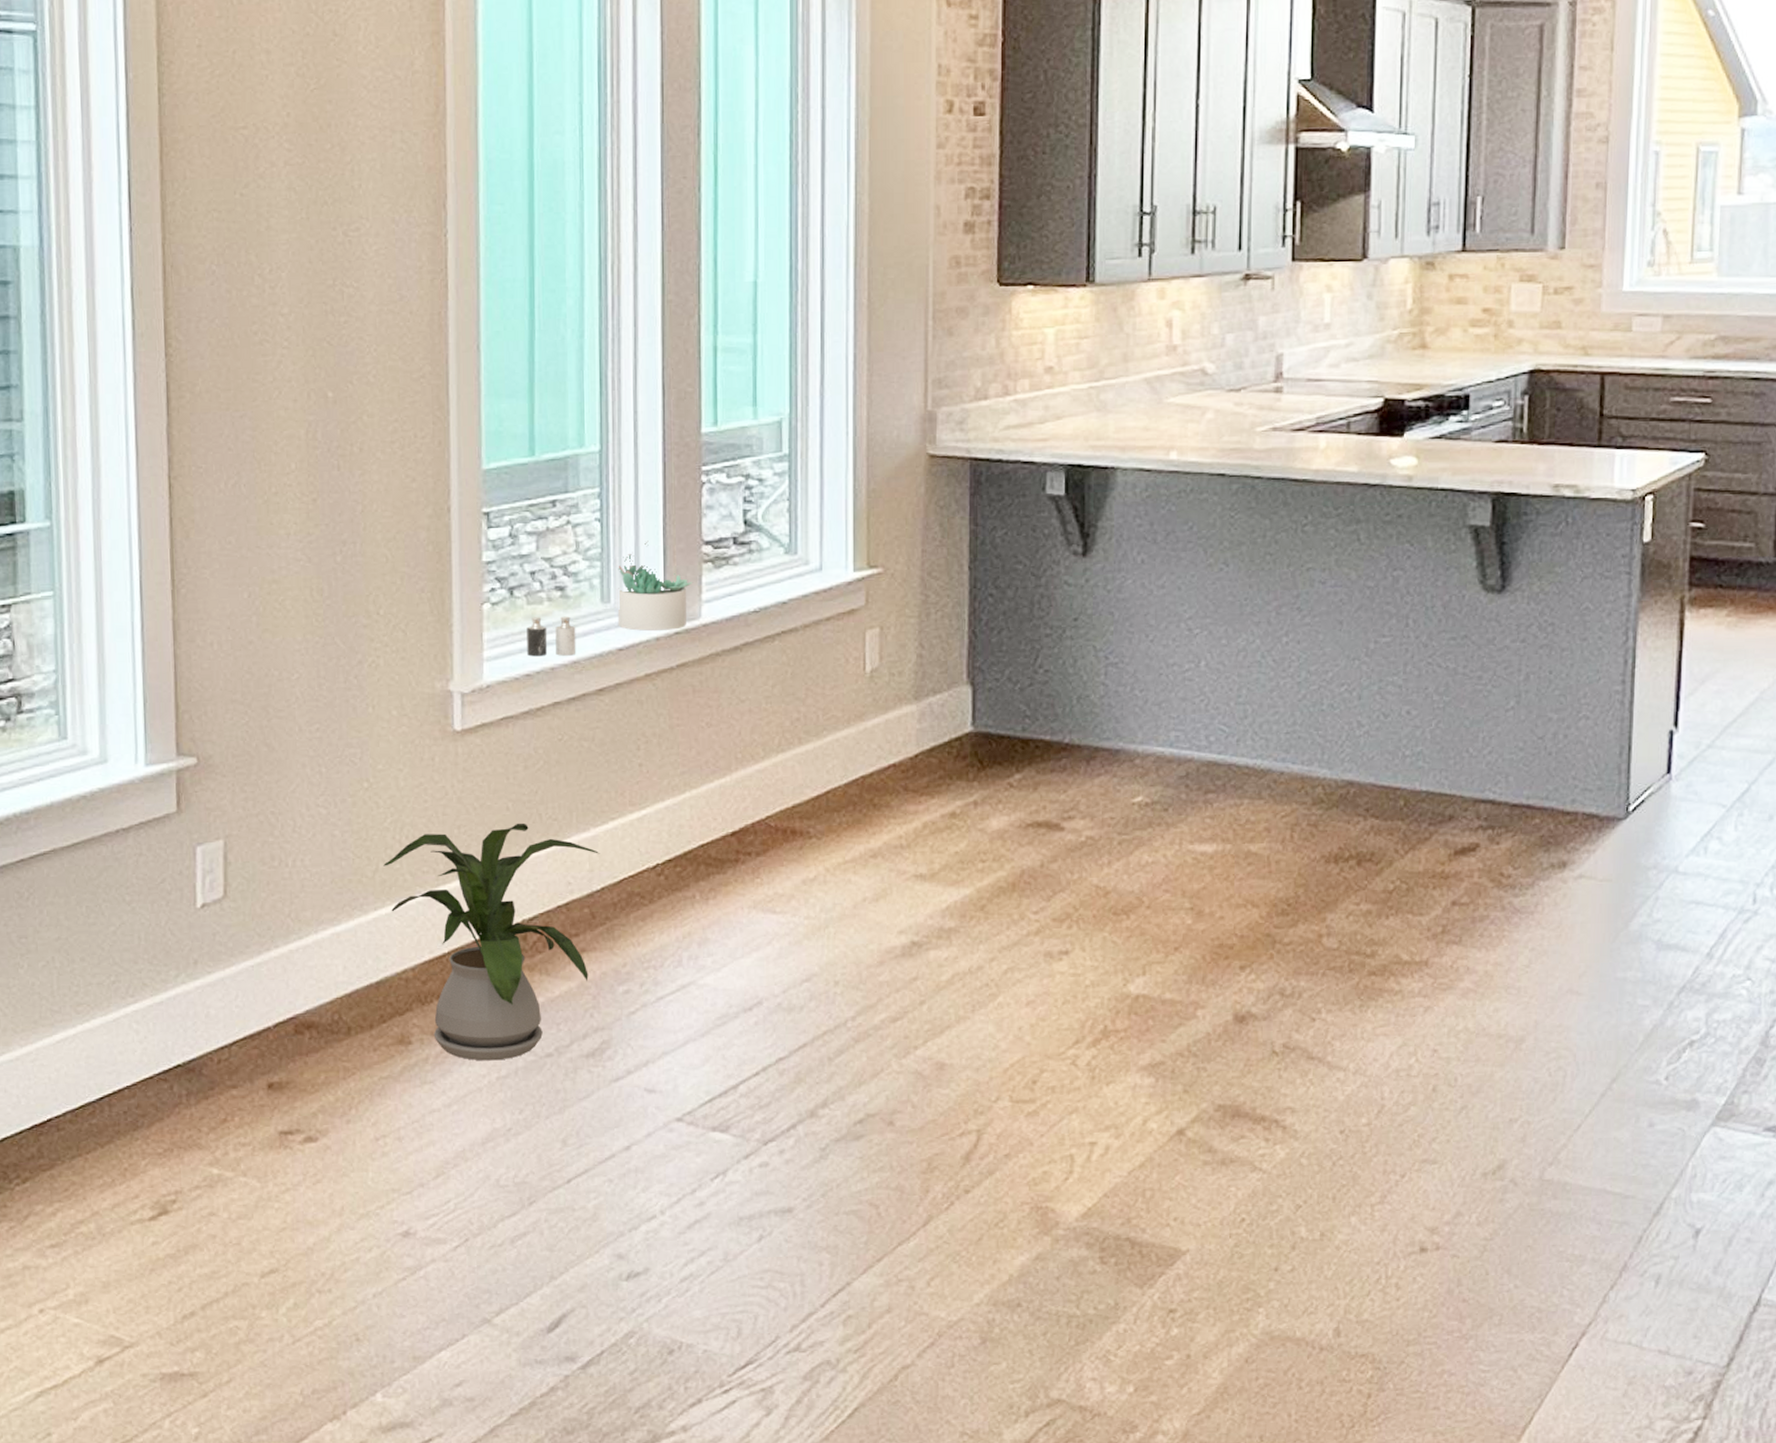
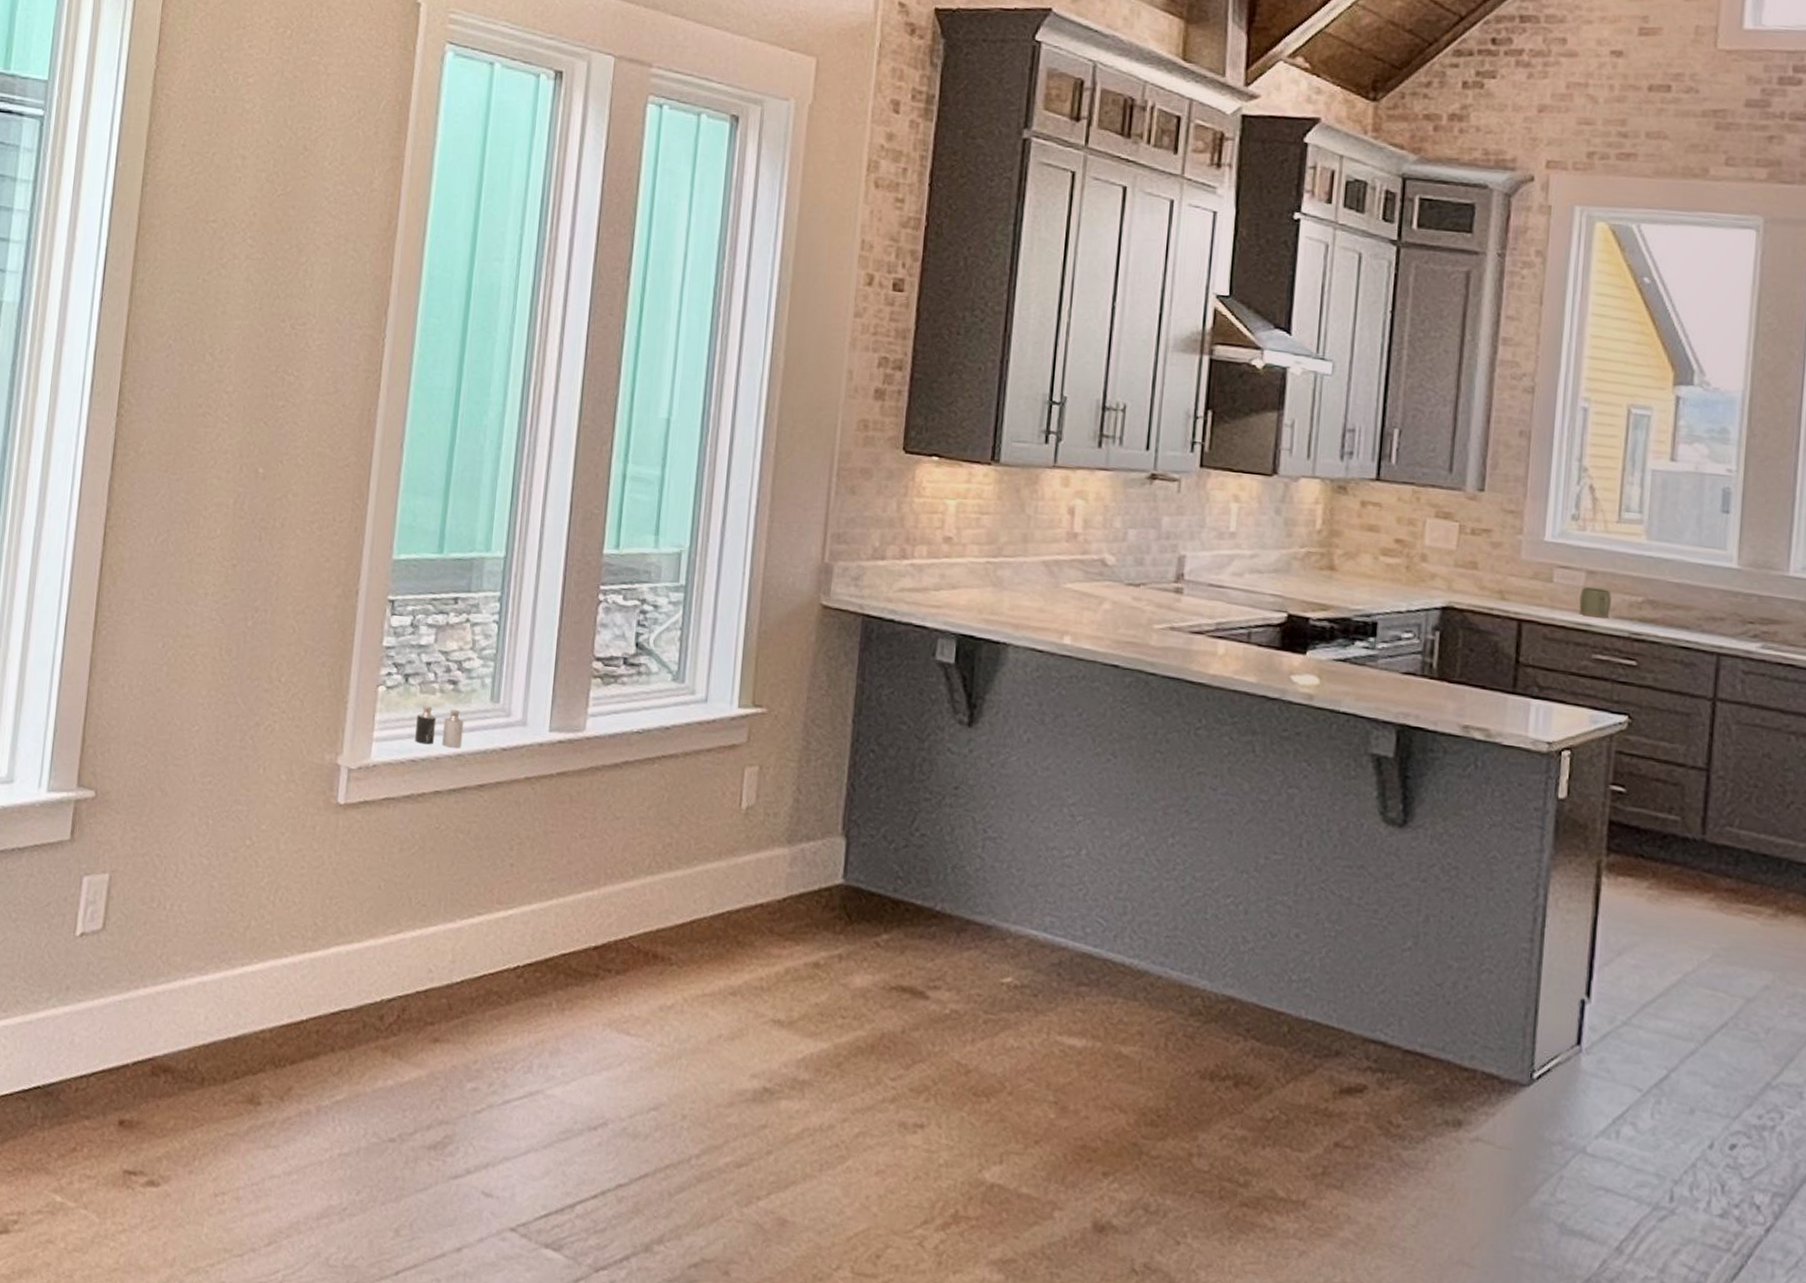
house plant: present [383,823,600,1061] -> none [255,899,463,1137]
succulent plant: present [617,541,694,632] -> none [504,649,581,739]
mug: none [1657,331,1686,361] -> present [1579,587,1611,619]

